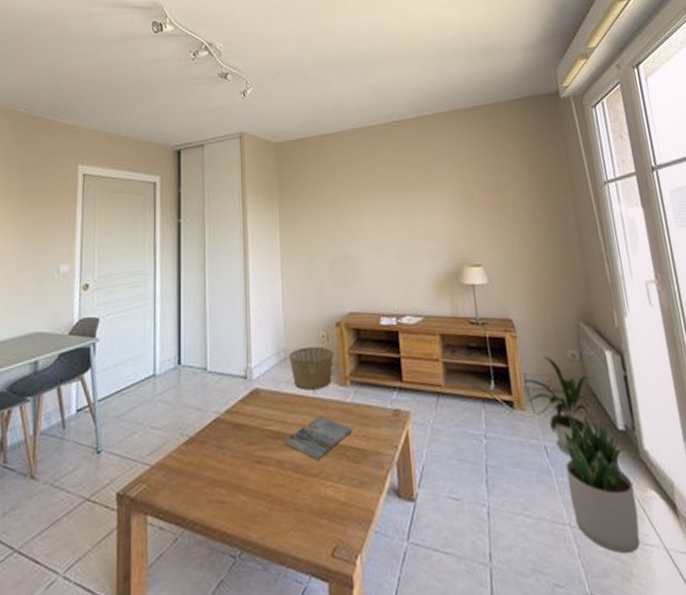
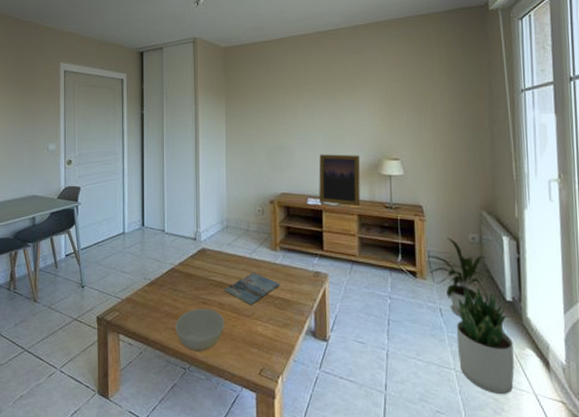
bowl: none [221,469,286,531] -> present [175,308,225,351]
basket: present [289,346,334,390] -> none [230,218,267,252]
picture frame: none [391,262,443,325] -> present [319,154,361,207]

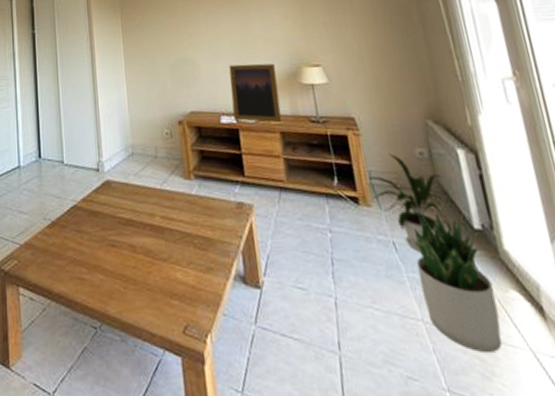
bowl: present [175,308,225,351] -> none [81,252,139,306]
magazine: present [224,272,280,305] -> none [134,206,199,246]

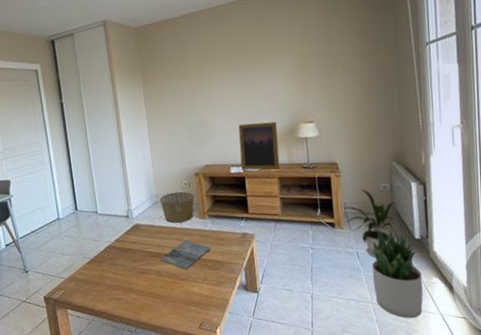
magazine: none [134,206,199,246] -> present [159,240,212,270]
basket: none [136,143,178,183] -> present [159,191,195,223]

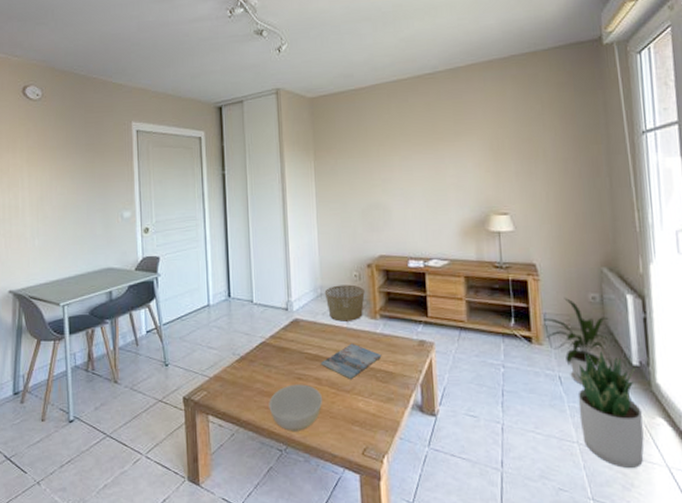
bowl: none [118,277,164,316] -> present [269,384,323,431]
picture frame: present [238,121,280,171] -> none [420,210,467,268]

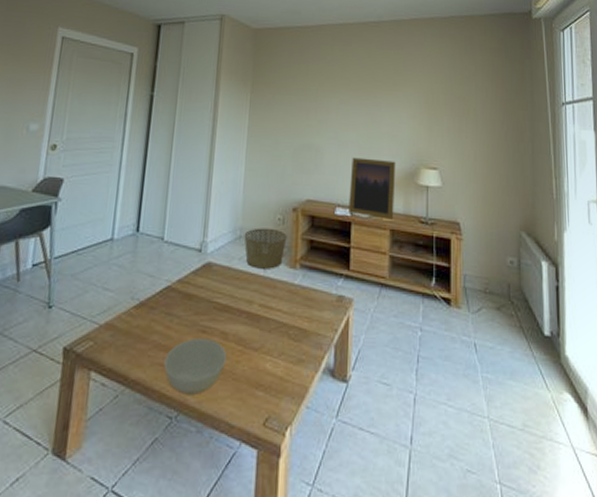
magazine: present [320,343,382,379] -> none [229,294,297,335]
picture frame: none [420,210,467,268] -> present [349,157,396,221]
house plant: present [544,298,614,385] -> none [464,260,527,354]
planter: present [574,351,644,468] -> none [489,319,552,448]

